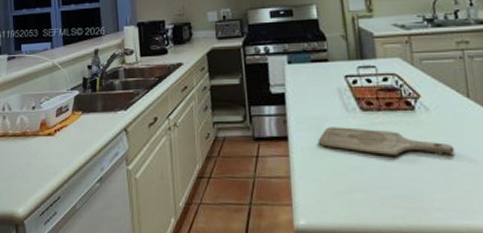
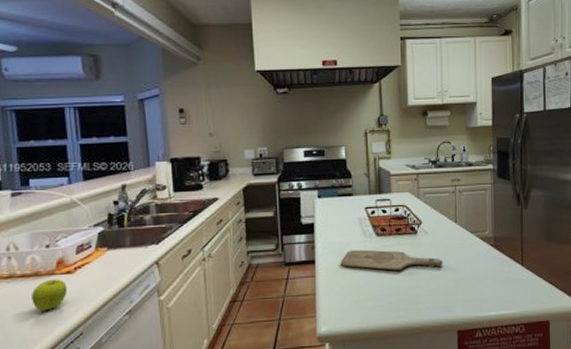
fruit: none [20,140,48,171] -> present [32,279,67,311]

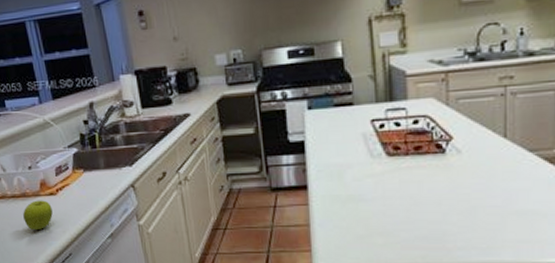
cutting board: present [340,250,443,271] -> none [339,173,484,200]

